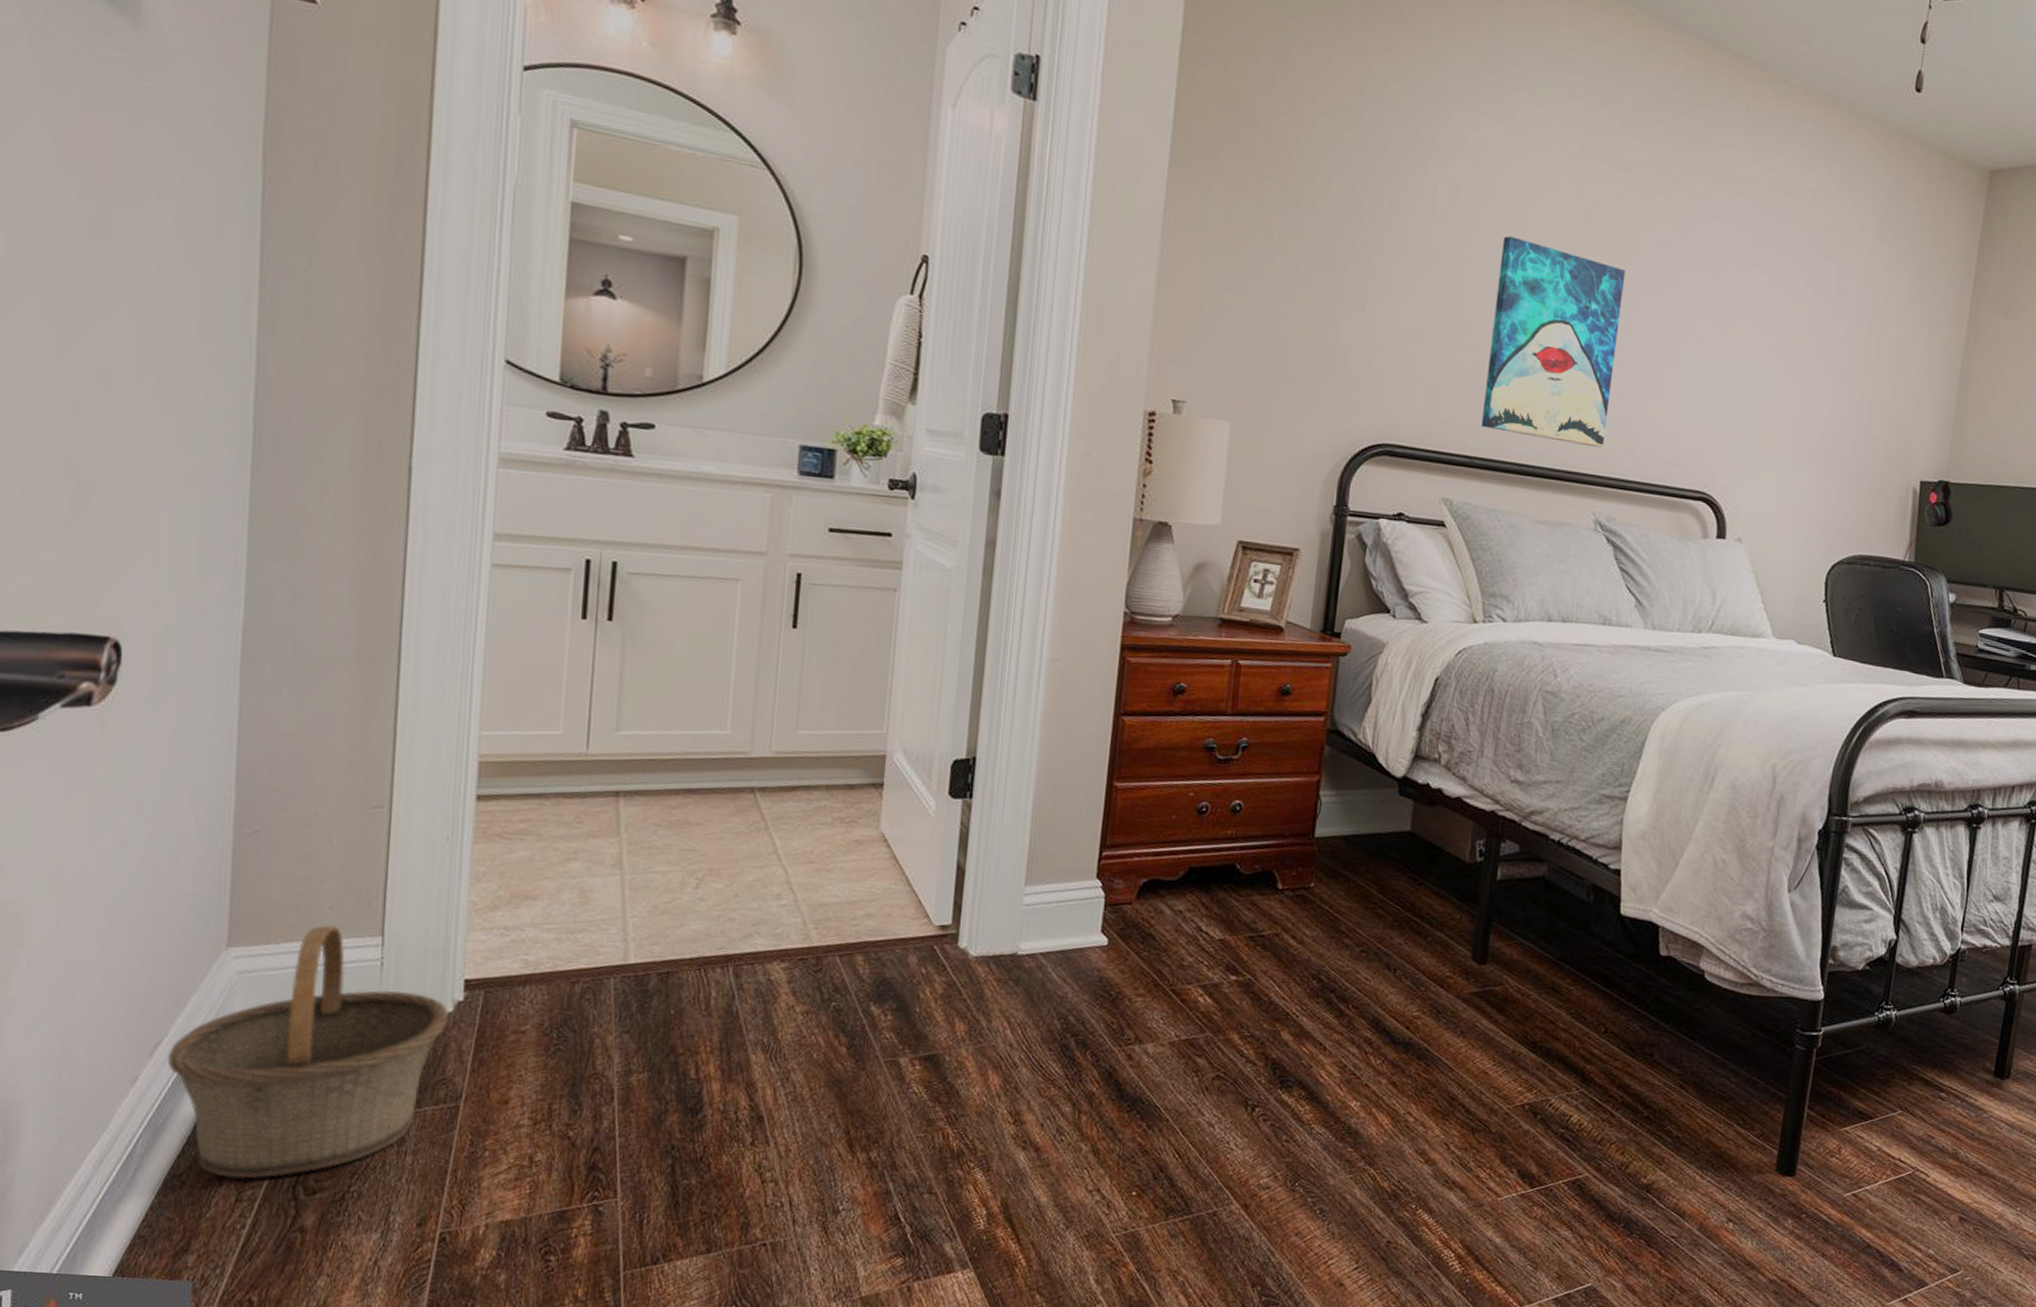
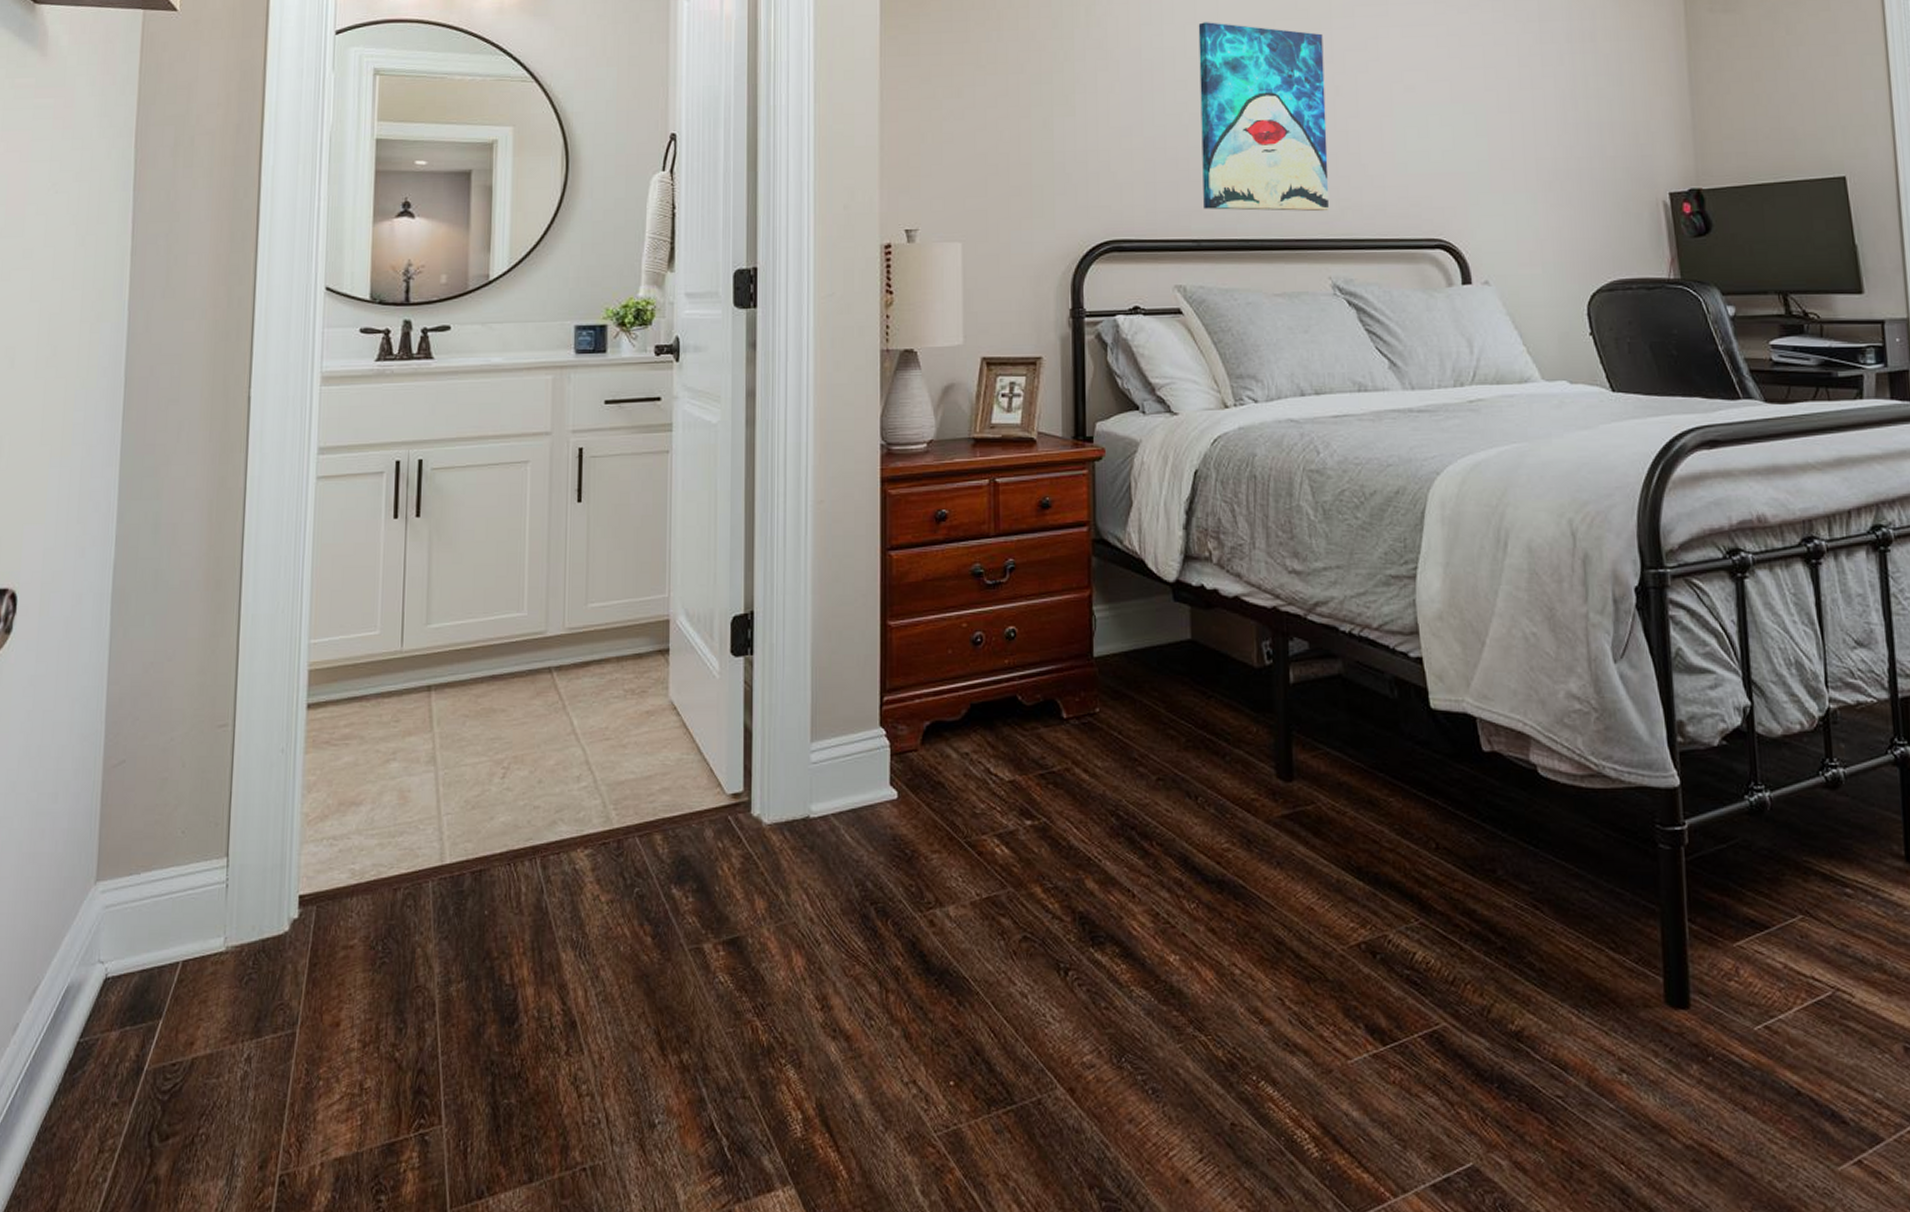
basket: present [167,925,449,1179] -> none [43,850,286,1127]

